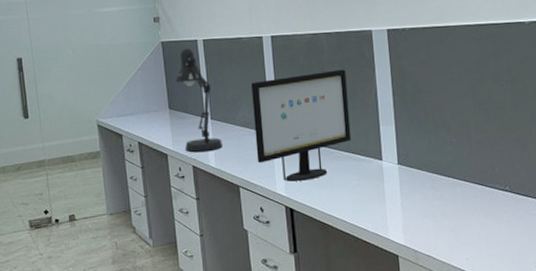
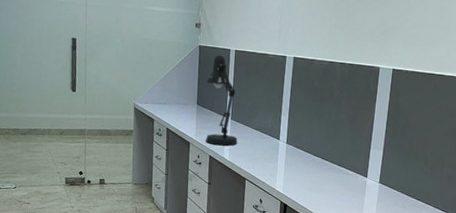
computer monitor: present [251,69,352,182] -> none [264,94,351,184]

